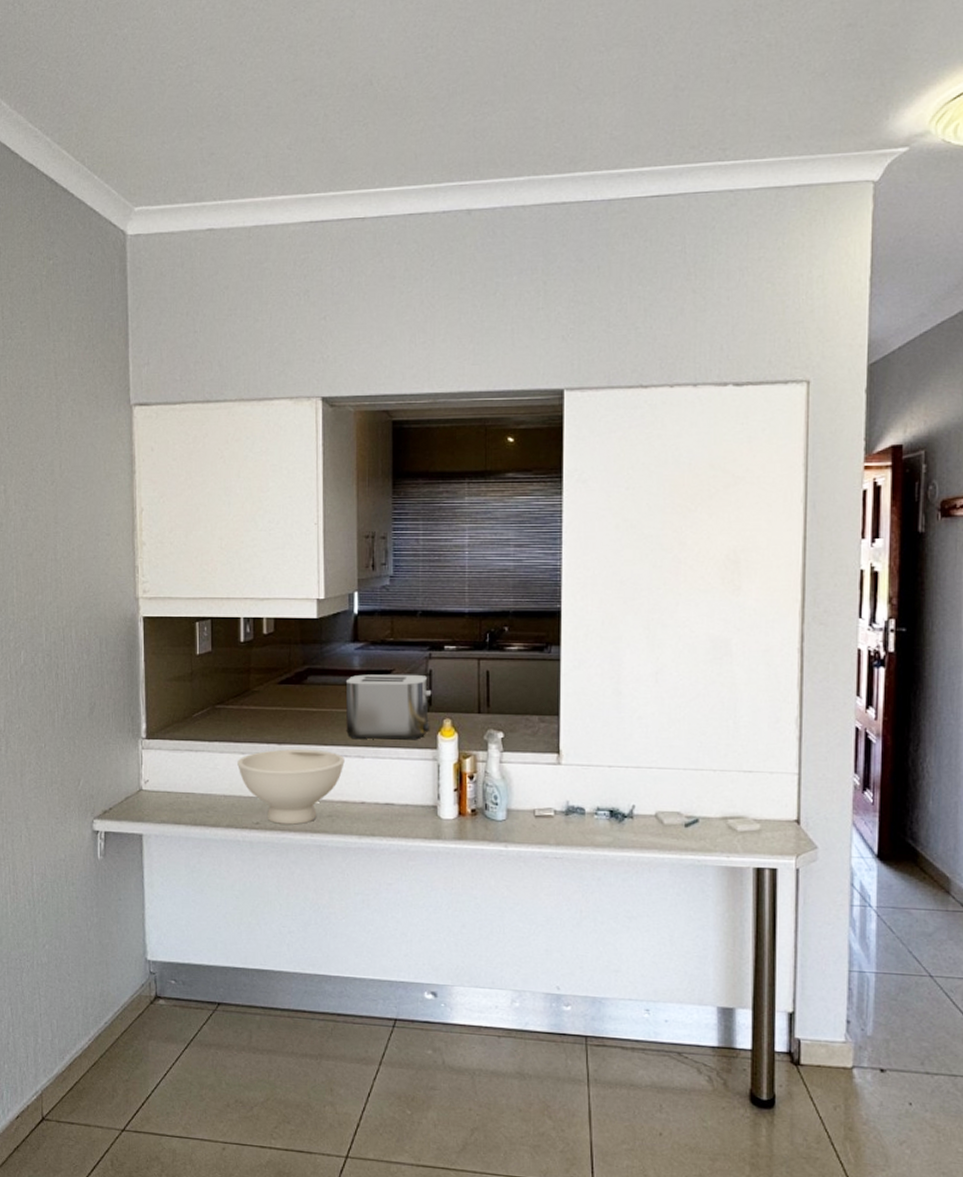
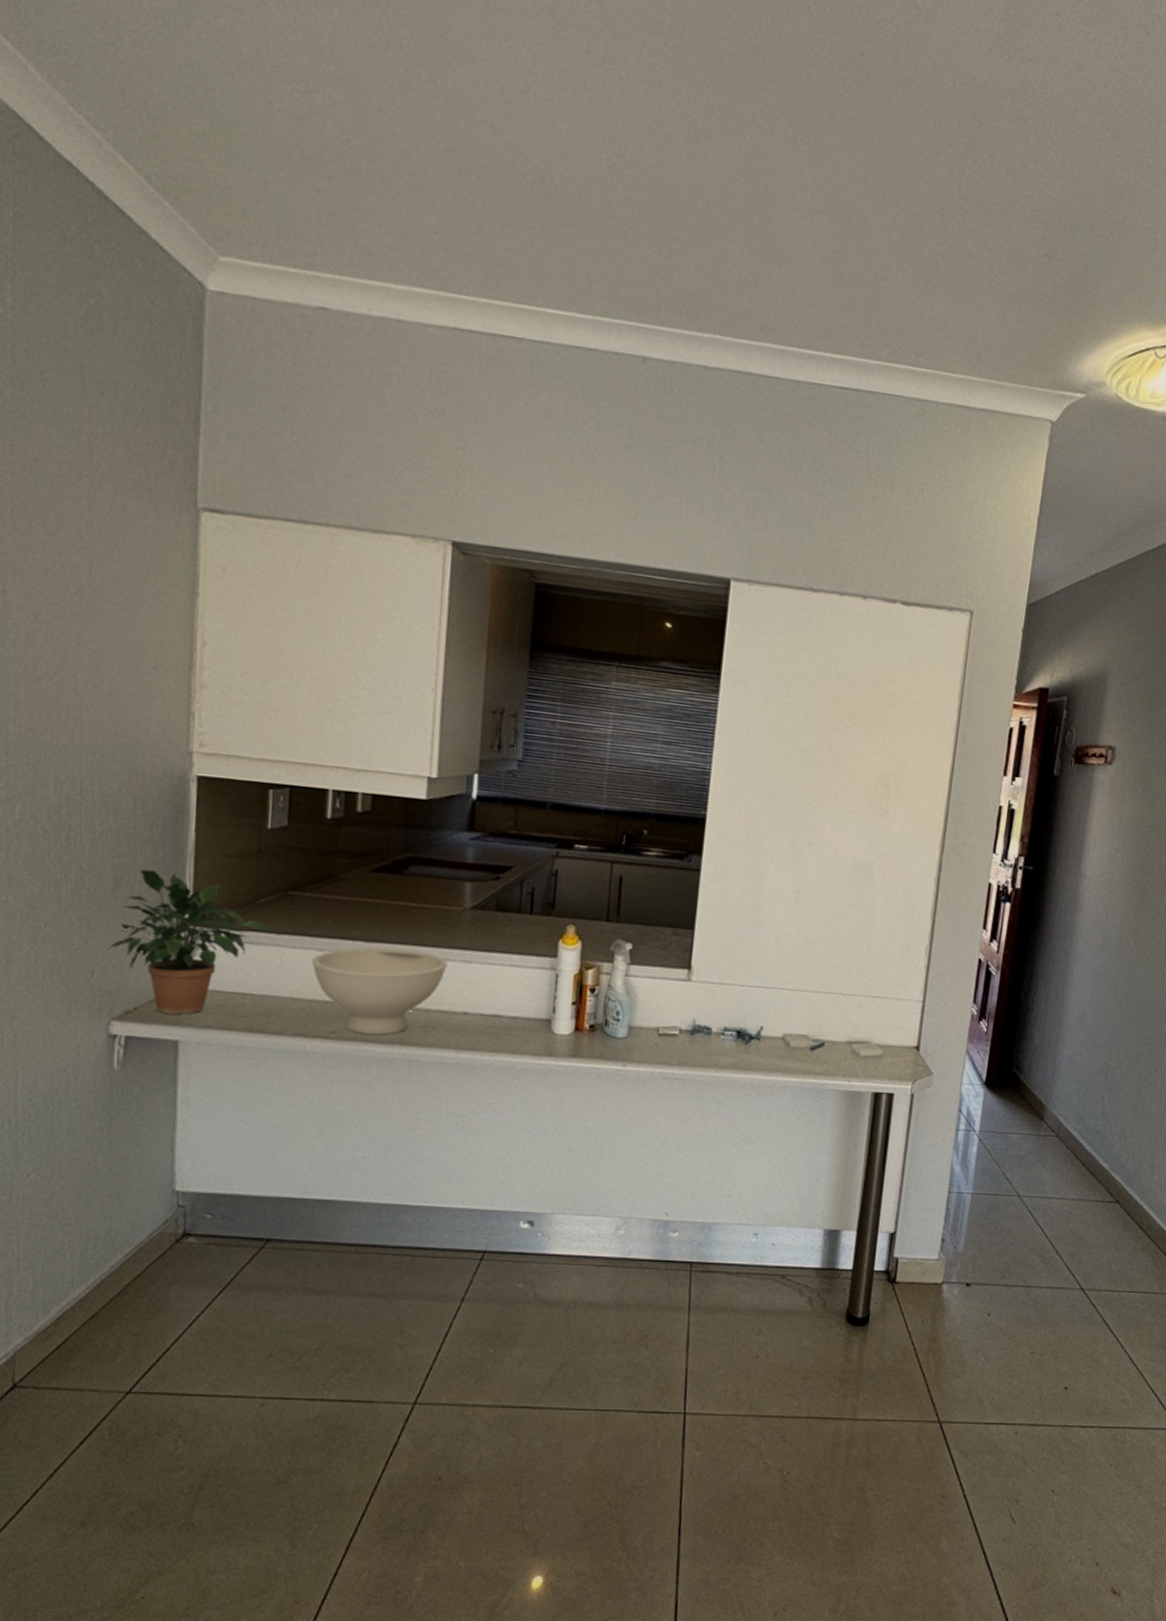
potted plant: none [87,696,207,813] -> present [106,869,274,1015]
toaster: present [345,674,432,740] -> none [451,868,556,946]

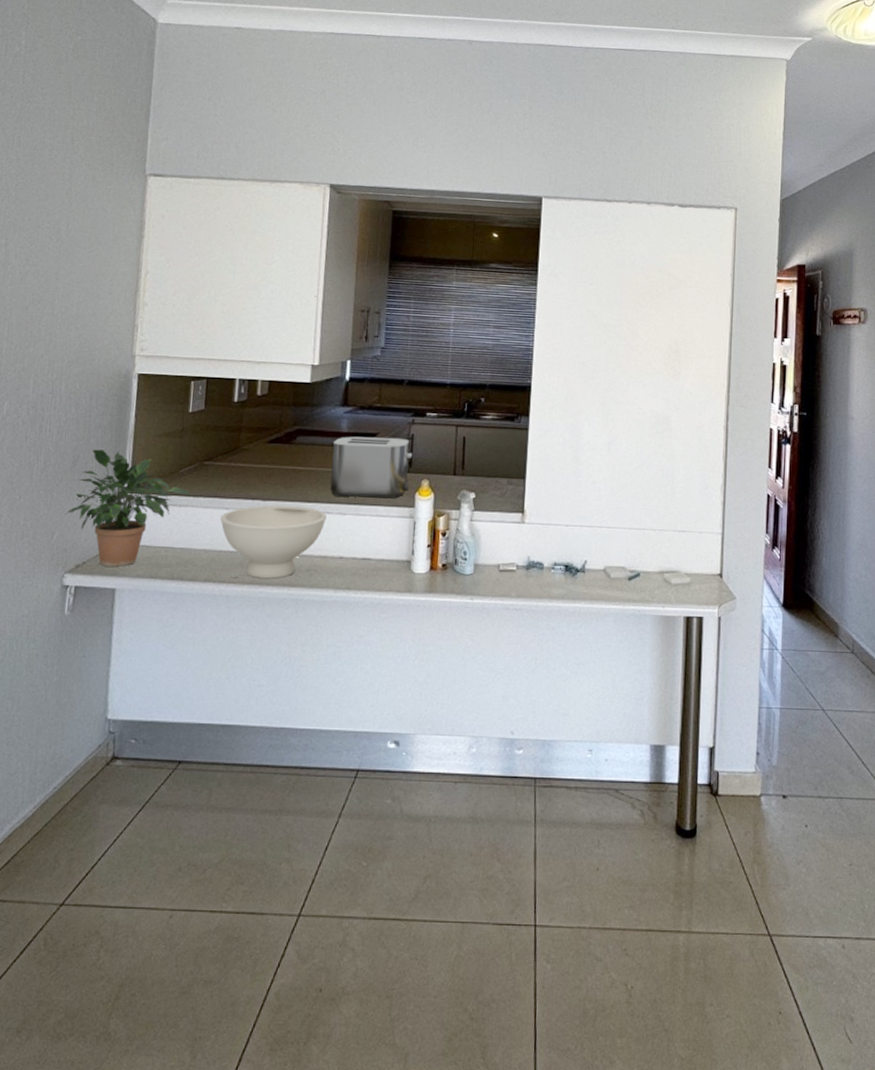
toaster: none [451,868,556,946] -> present [330,436,413,499]

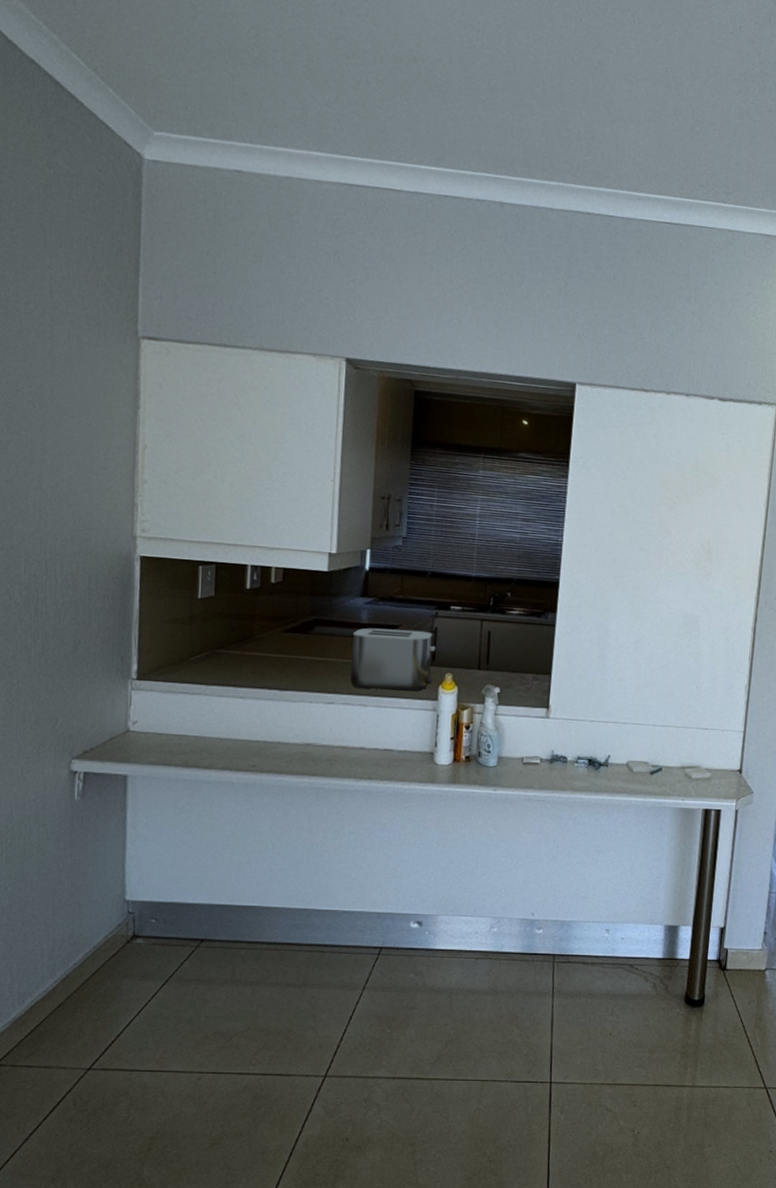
potted plant: present [64,449,192,567] -> none [68,634,205,754]
bowl: present [220,505,327,579] -> none [236,695,347,768]

